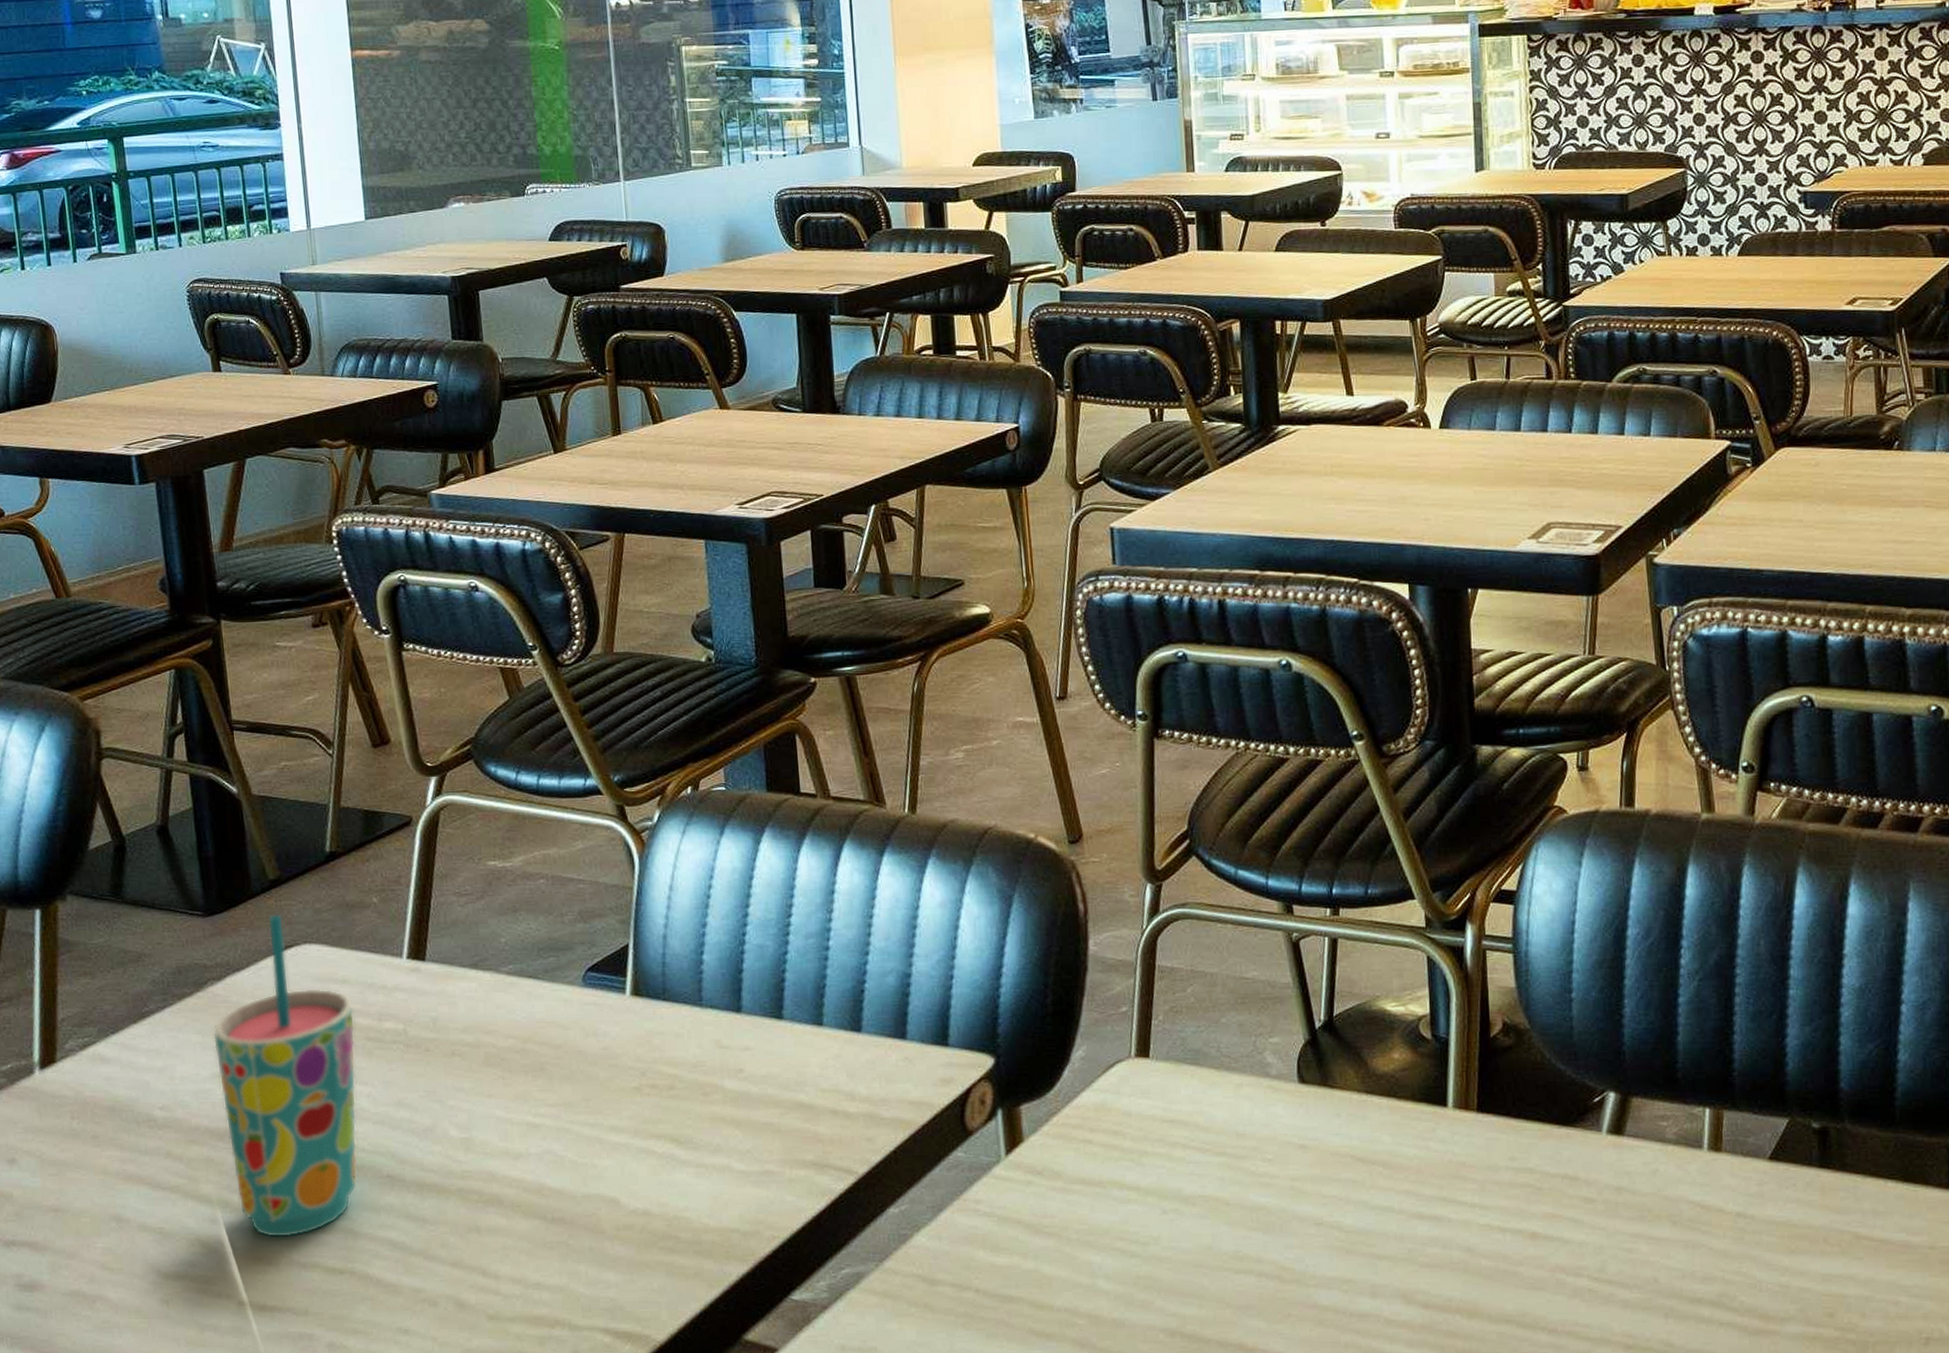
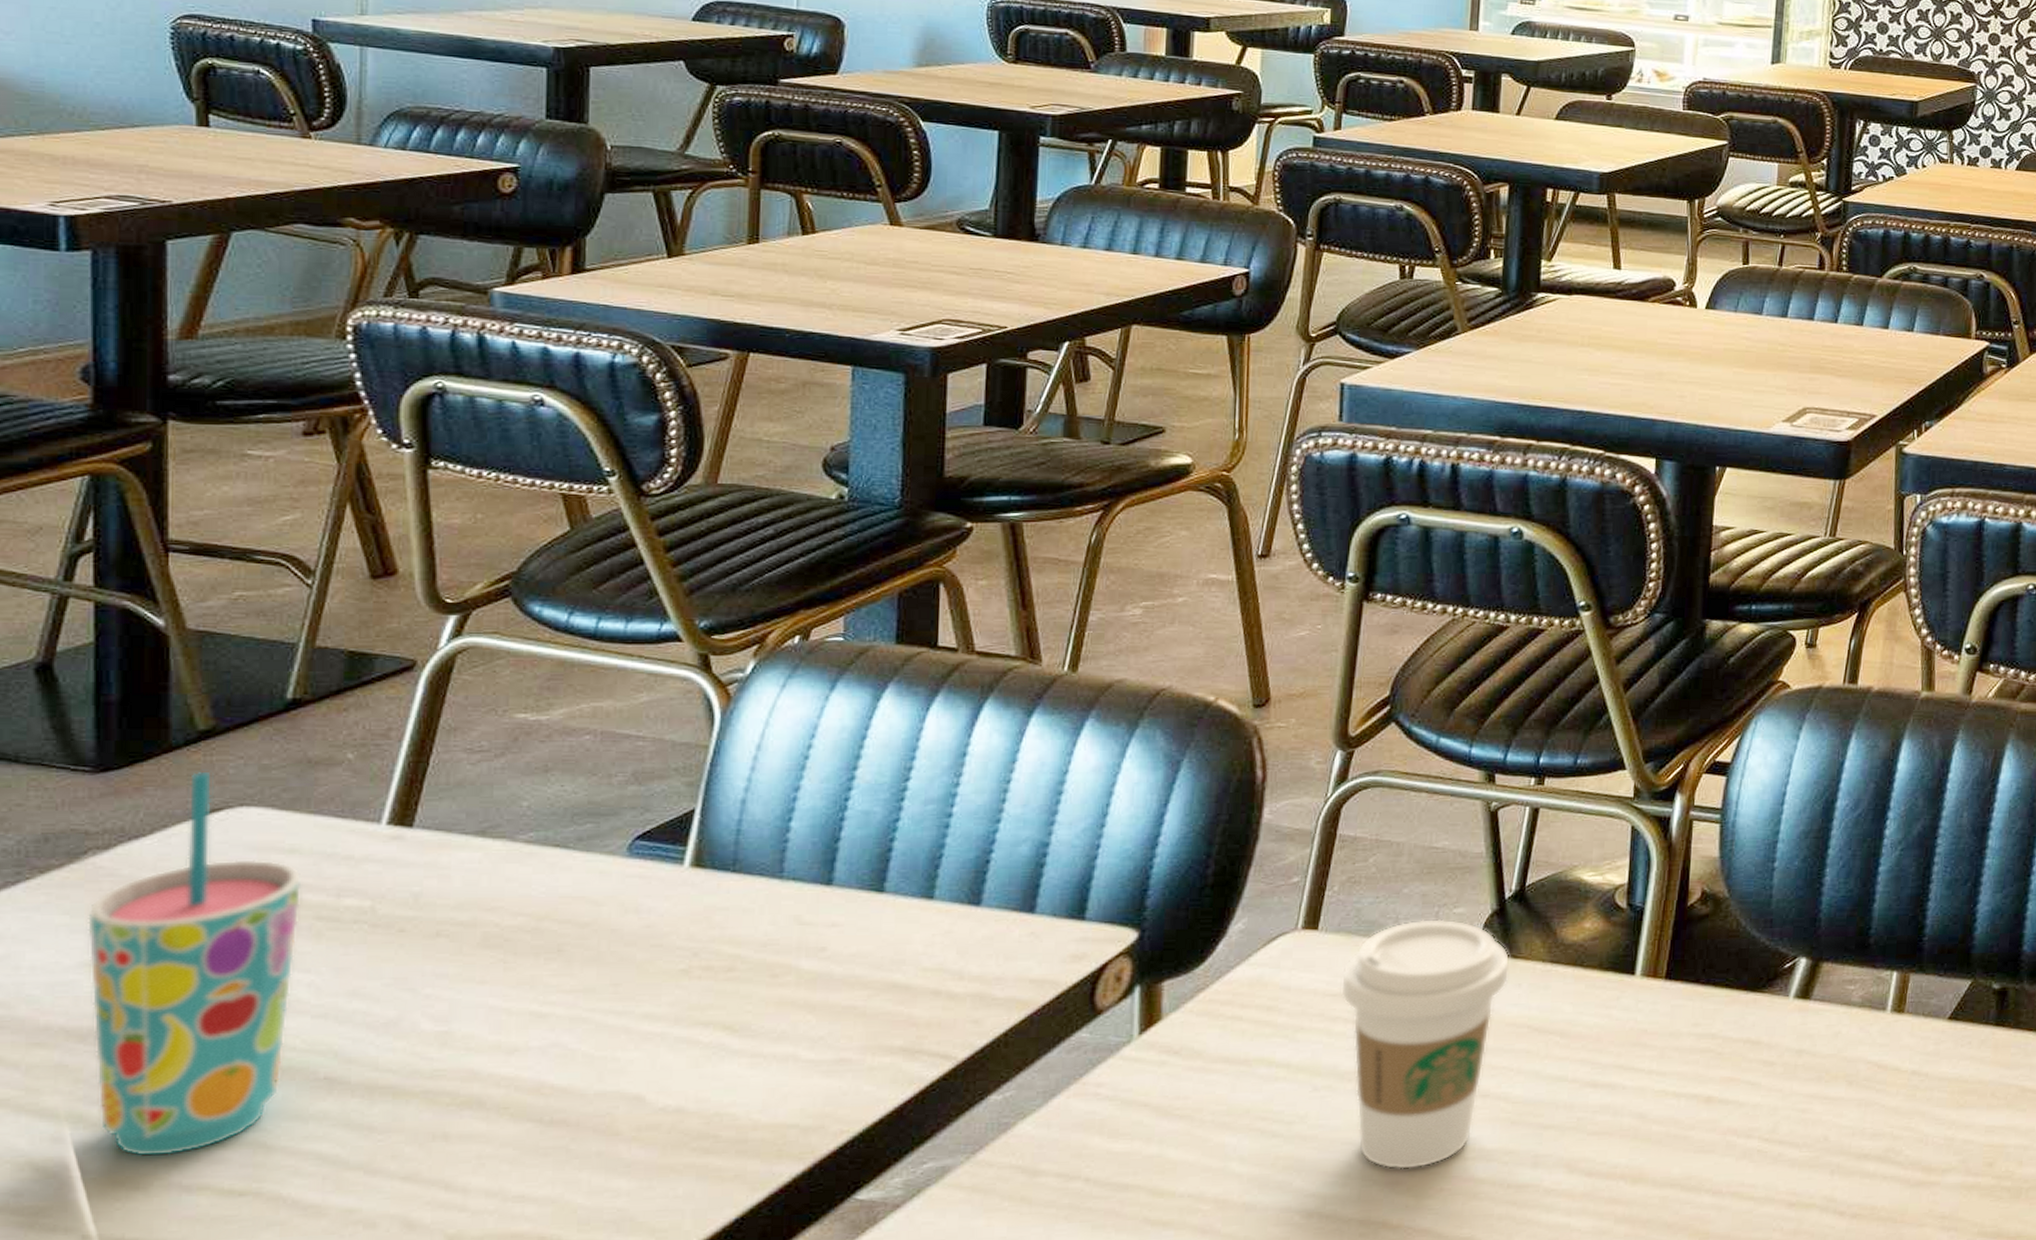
coffee cup: none [1175,1049,1328,1293] -> present [1341,919,1510,1170]

